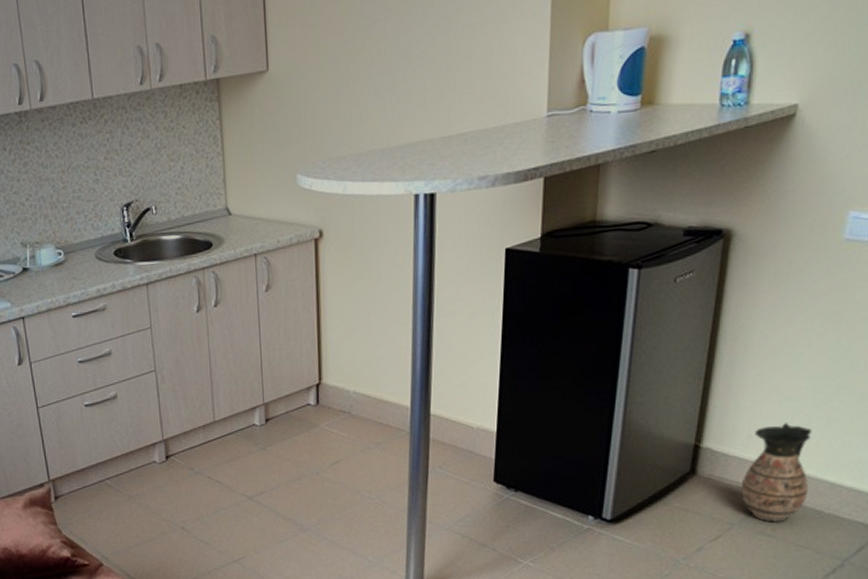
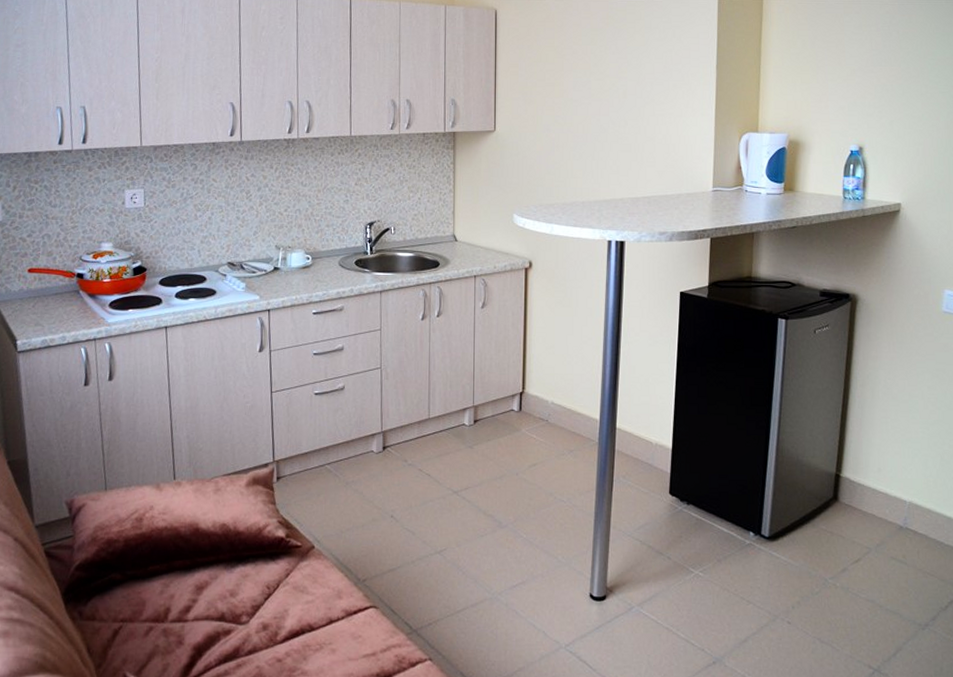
ceramic jug: present [741,423,812,522] -> none [875,461,930,550]

